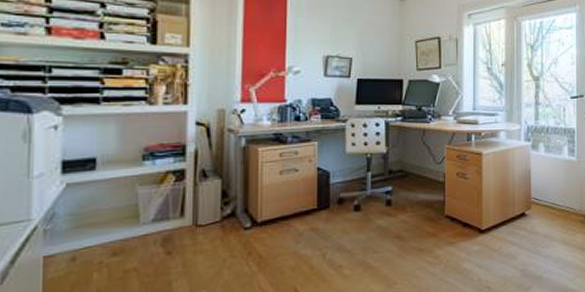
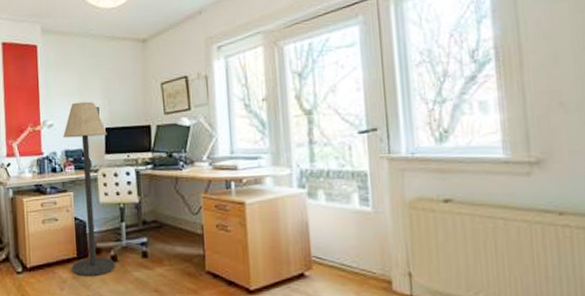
floor lamp: none [311,50,359,228] -> present [63,101,115,277]

